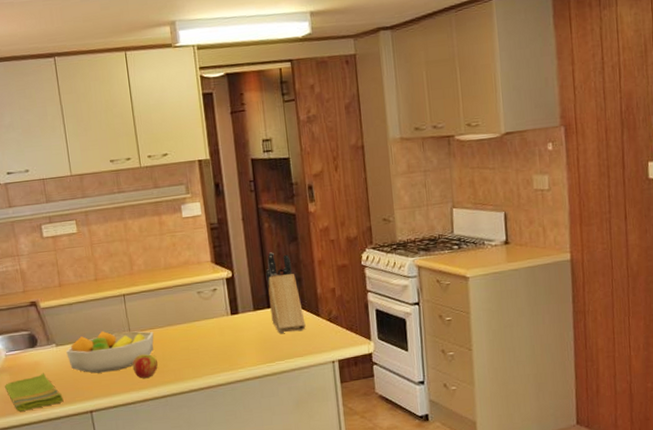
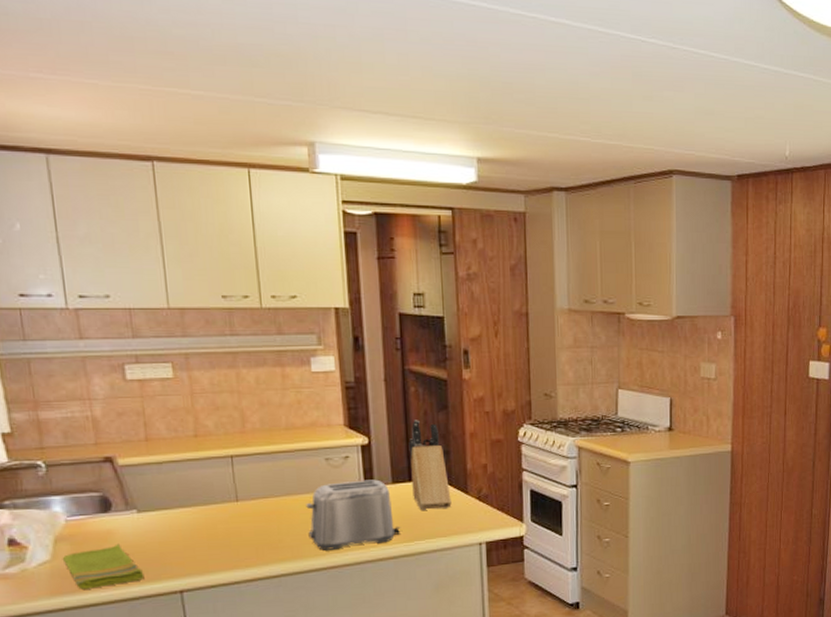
fruit bowl: present [66,331,154,373] -> none [151,497,268,547]
apple: present [132,354,158,378] -> none [238,526,271,554]
toaster: none [184,308,264,374] -> present [306,479,401,551]

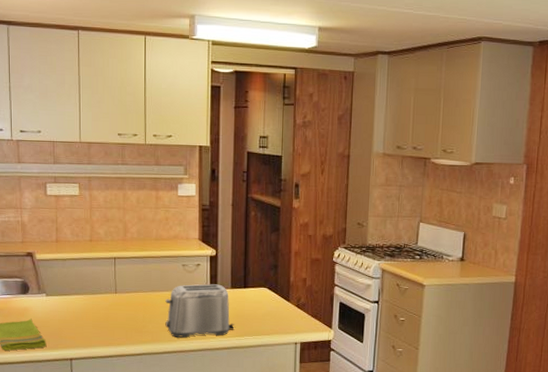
knife block: present [408,420,452,510] -> none [246,238,276,313]

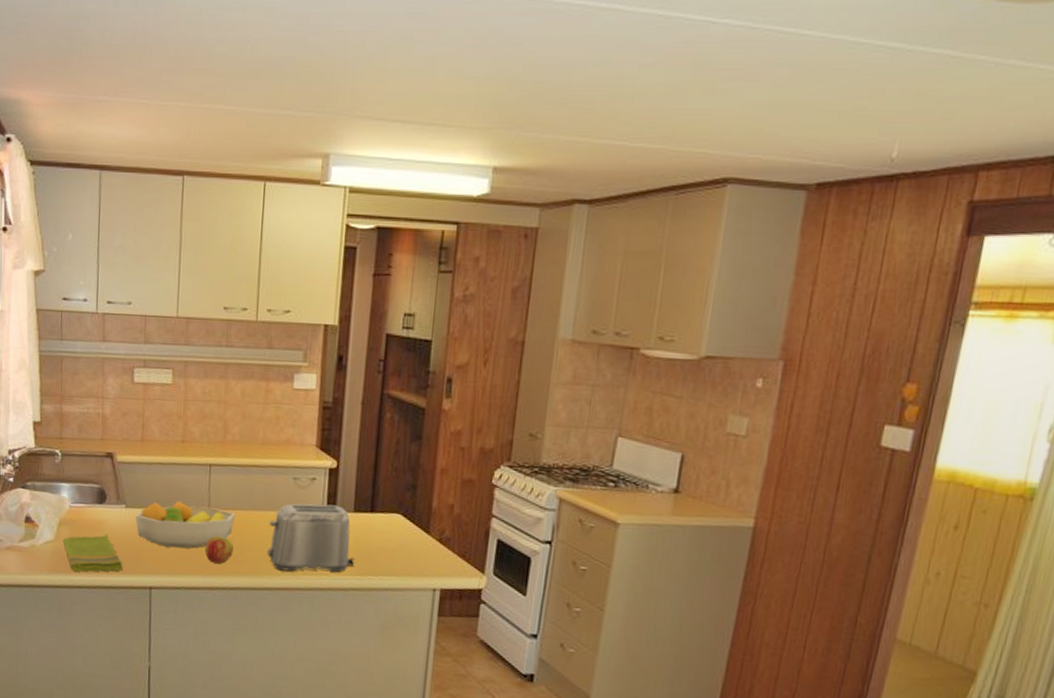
fruit bowl: none [55,288,138,326] -> present [135,500,235,549]
apple: none [114,313,138,336] -> present [204,535,233,564]

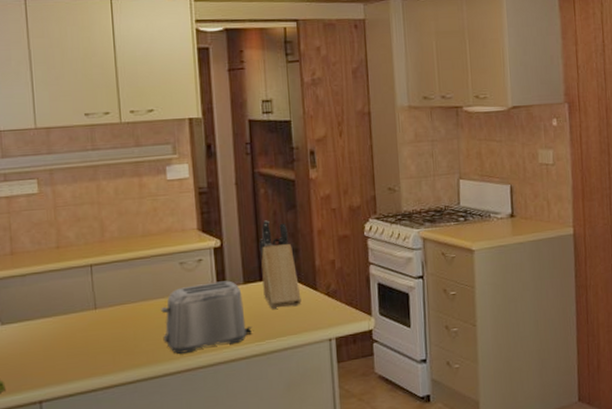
fruit bowl: present [135,500,235,549] -> none [14,306,125,357]
apple: present [204,535,233,564] -> none [96,333,127,361]
knife block: none [372,448,411,547] -> present [259,220,302,309]

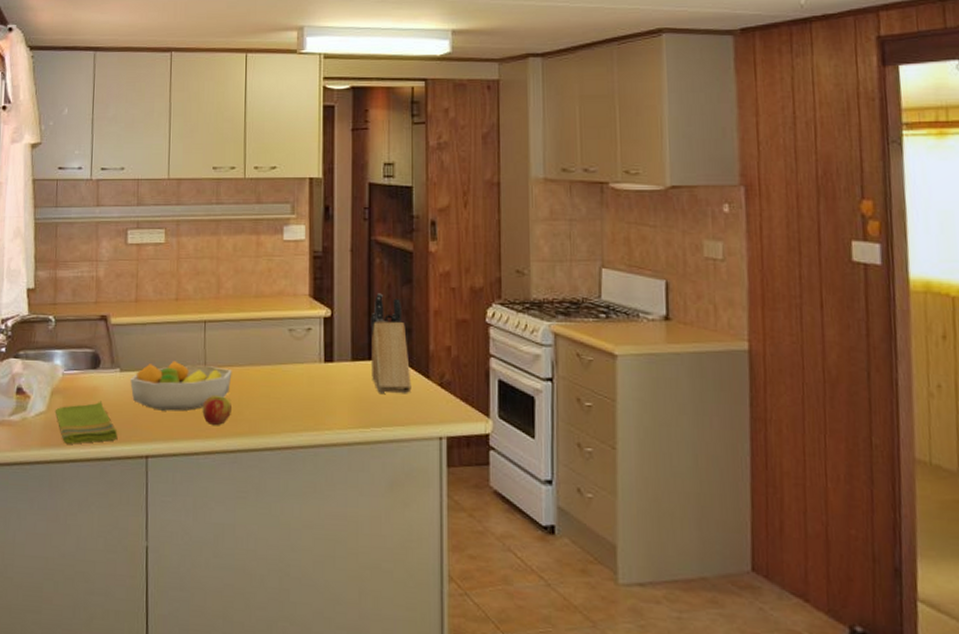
fruit bowl: none [14,306,125,357] -> present [130,360,232,411]
apple: none [96,333,127,361] -> present [202,394,231,425]
toaster: present [161,280,253,355] -> none [266,354,358,430]

